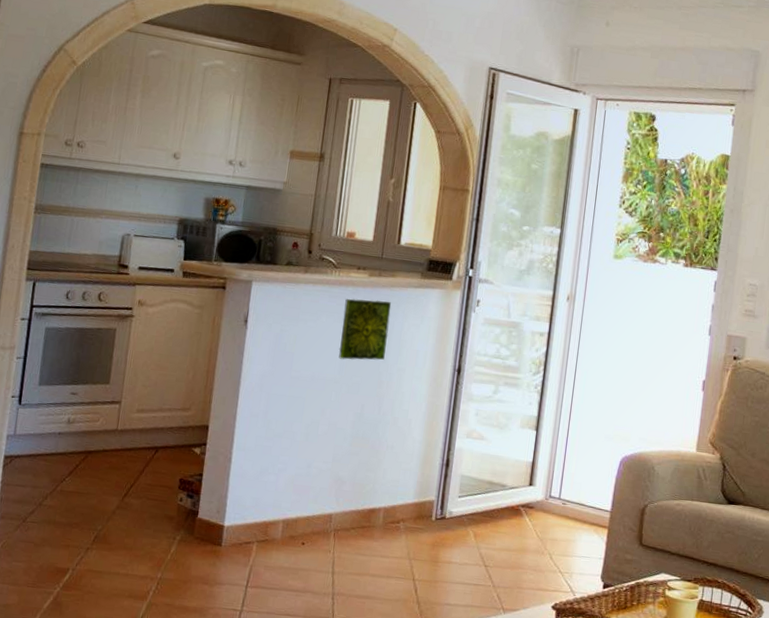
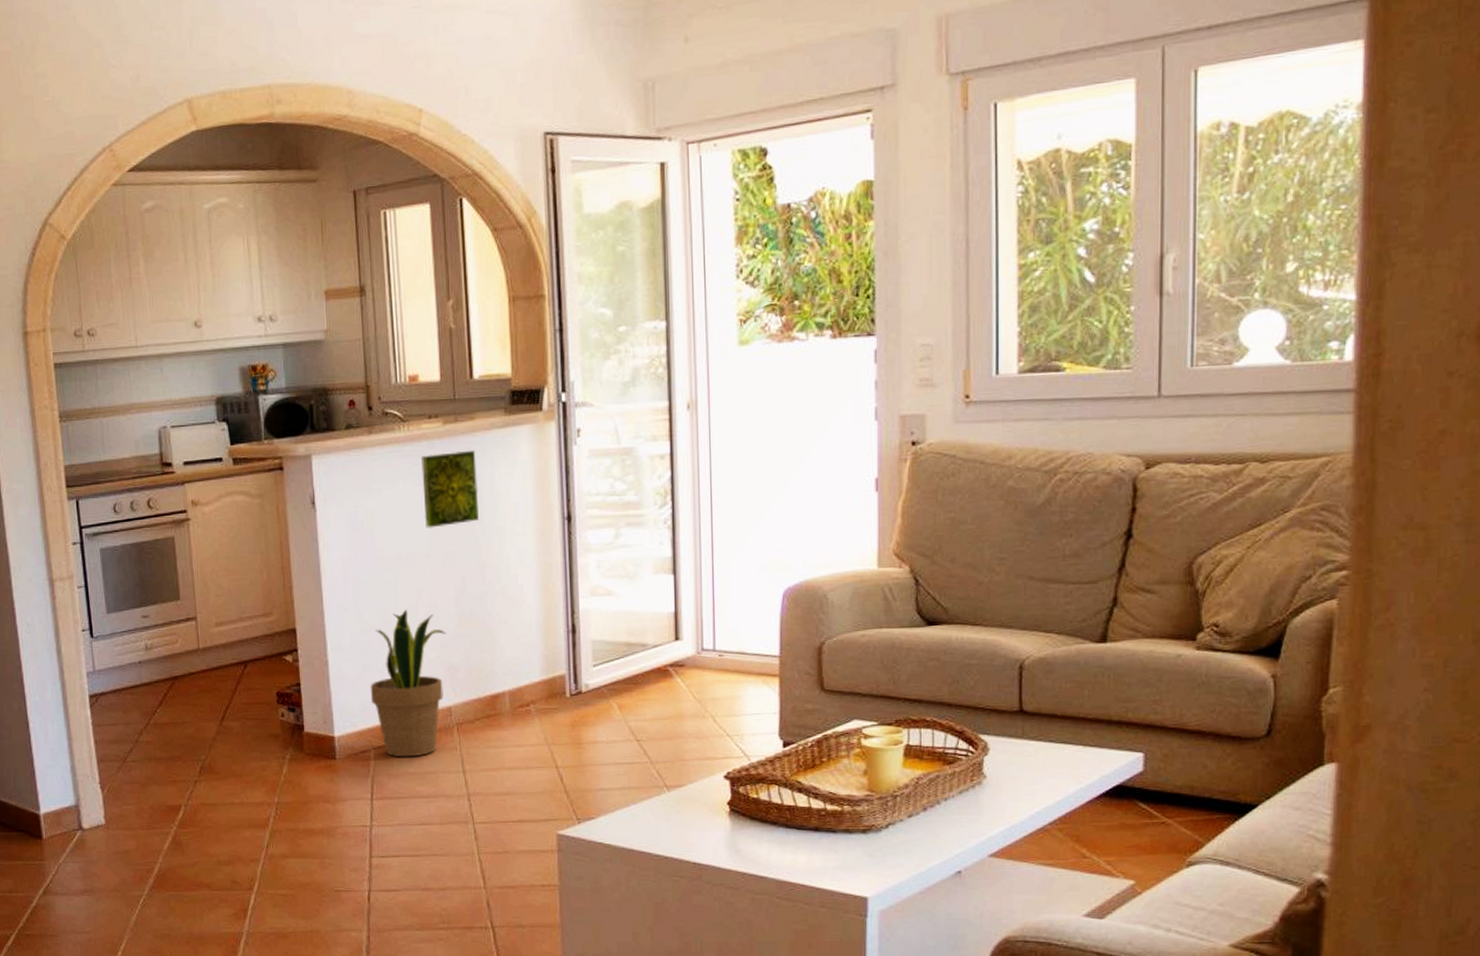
potted plant: none [263,424,340,554] -> present [370,609,447,757]

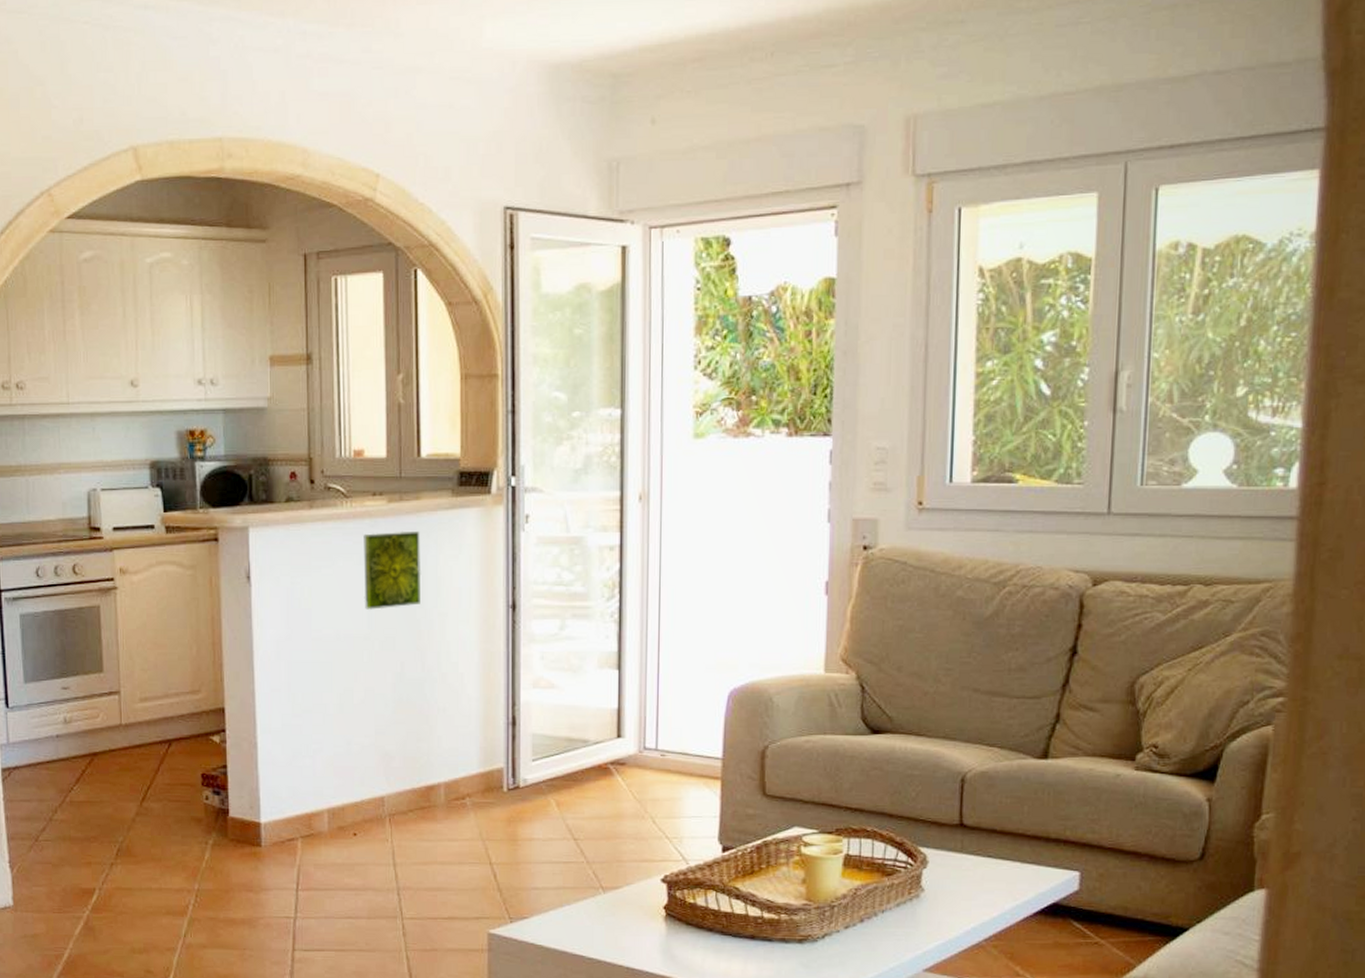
potted plant: present [370,609,447,757] -> none [300,693,383,847]

